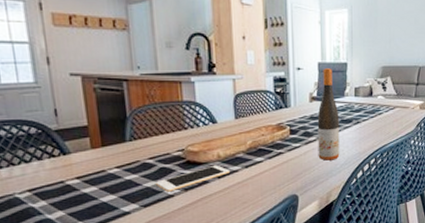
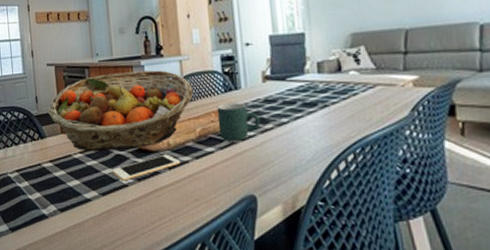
fruit basket: none [71,87,246,166] -> present [47,70,194,152]
mug: none [267,119,306,152] -> present [216,102,261,141]
wine bottle: present [317,68,340,161] -> none [273,41,305,154]

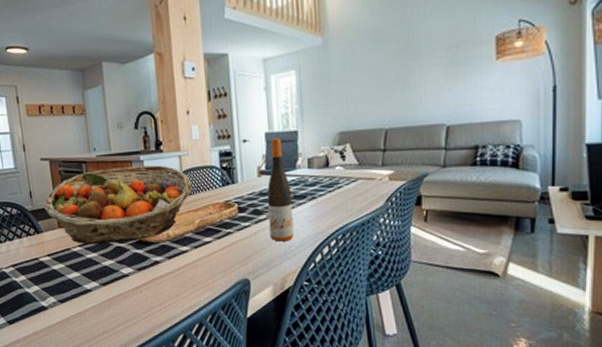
cell phone: present [112,154,180,181] -> none [112,245,179,271]
mug: present [216,102,261,141] -> none [214,196,255,231]
wine bottle: none [273,41,305,154] -> present [267,138,294,242]

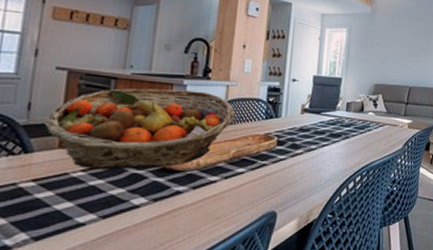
wine bottle: present [267,138,294,242] -> none [303,82,329,175]

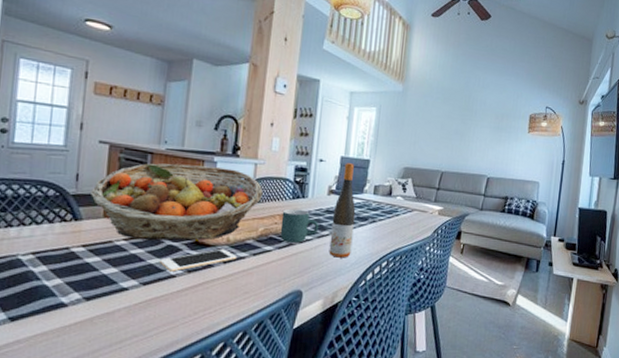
cell phone: none [122,174,207,202] -> present [160,248,236,272]
mug: none [253,129,293,163] -> present [280,208,319,243]
wine bottle: none [303,82,329,175] -> present [329,163,356,258]

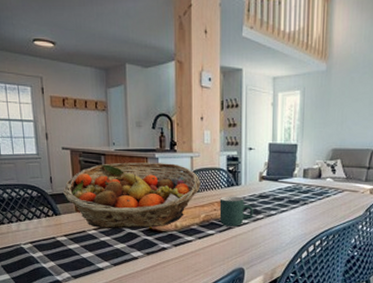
cell phone: present [160,248,236,272] -> none [124,234,184,255]
wine bottle: present [329,163,356,258] -> none [265,149,287,239]

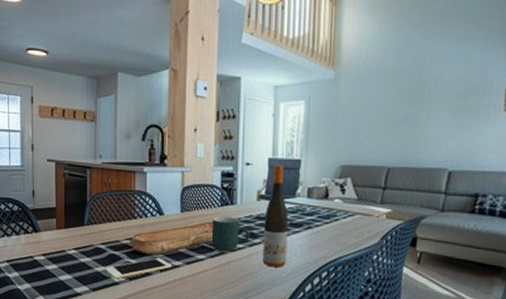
fruit basket: present [62,162,201,230] -> none [44,176,192,250]
cell phone: none [124,234,184,255] -> present [105,257,171,279]
wine bottle: none [265,149,287,239] -> present [262,165,289,268]

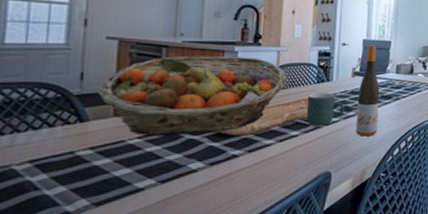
fruit basket: none [44,176,192,250] -> present [97,56,287,137]
cell phone: present [105,257,171,279] -> none [179,138,262,166]

